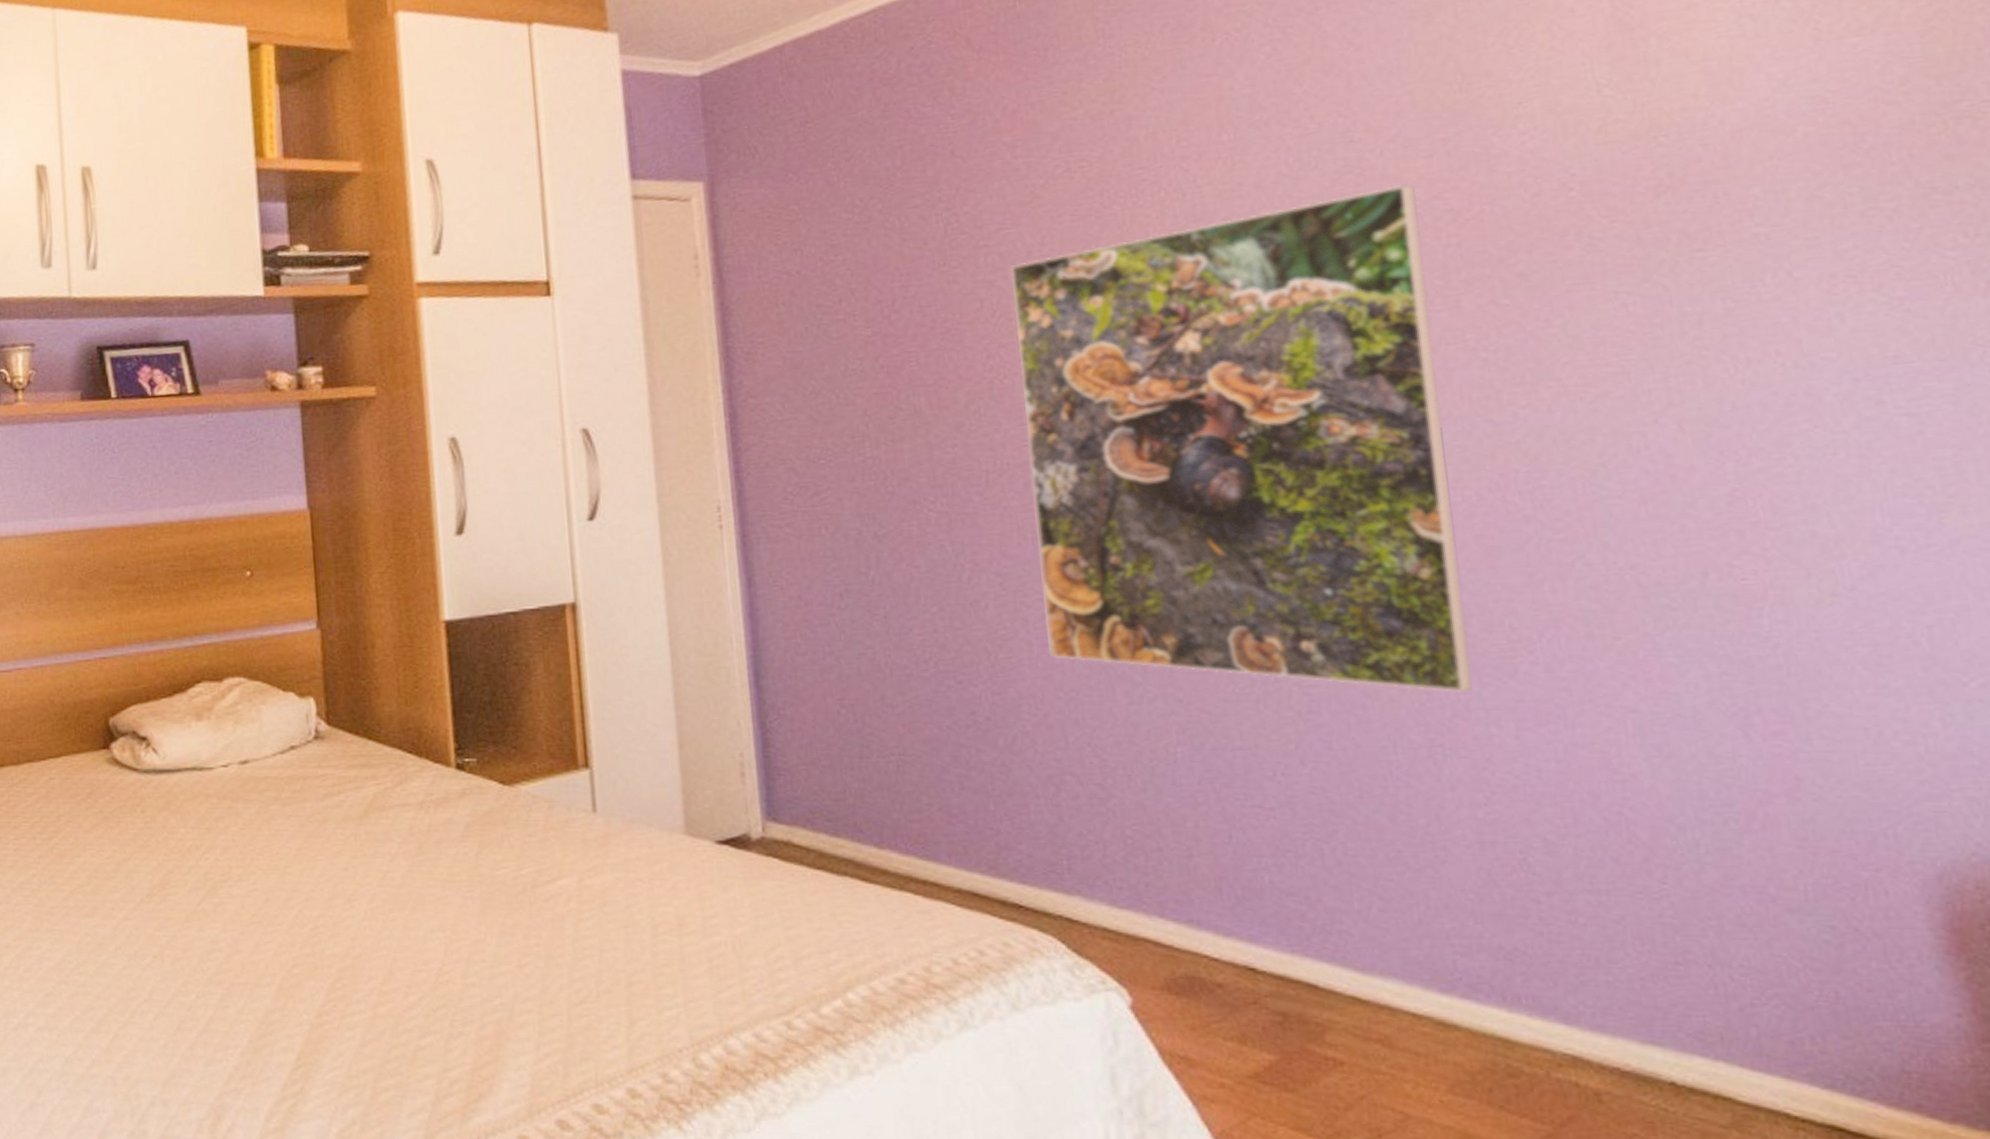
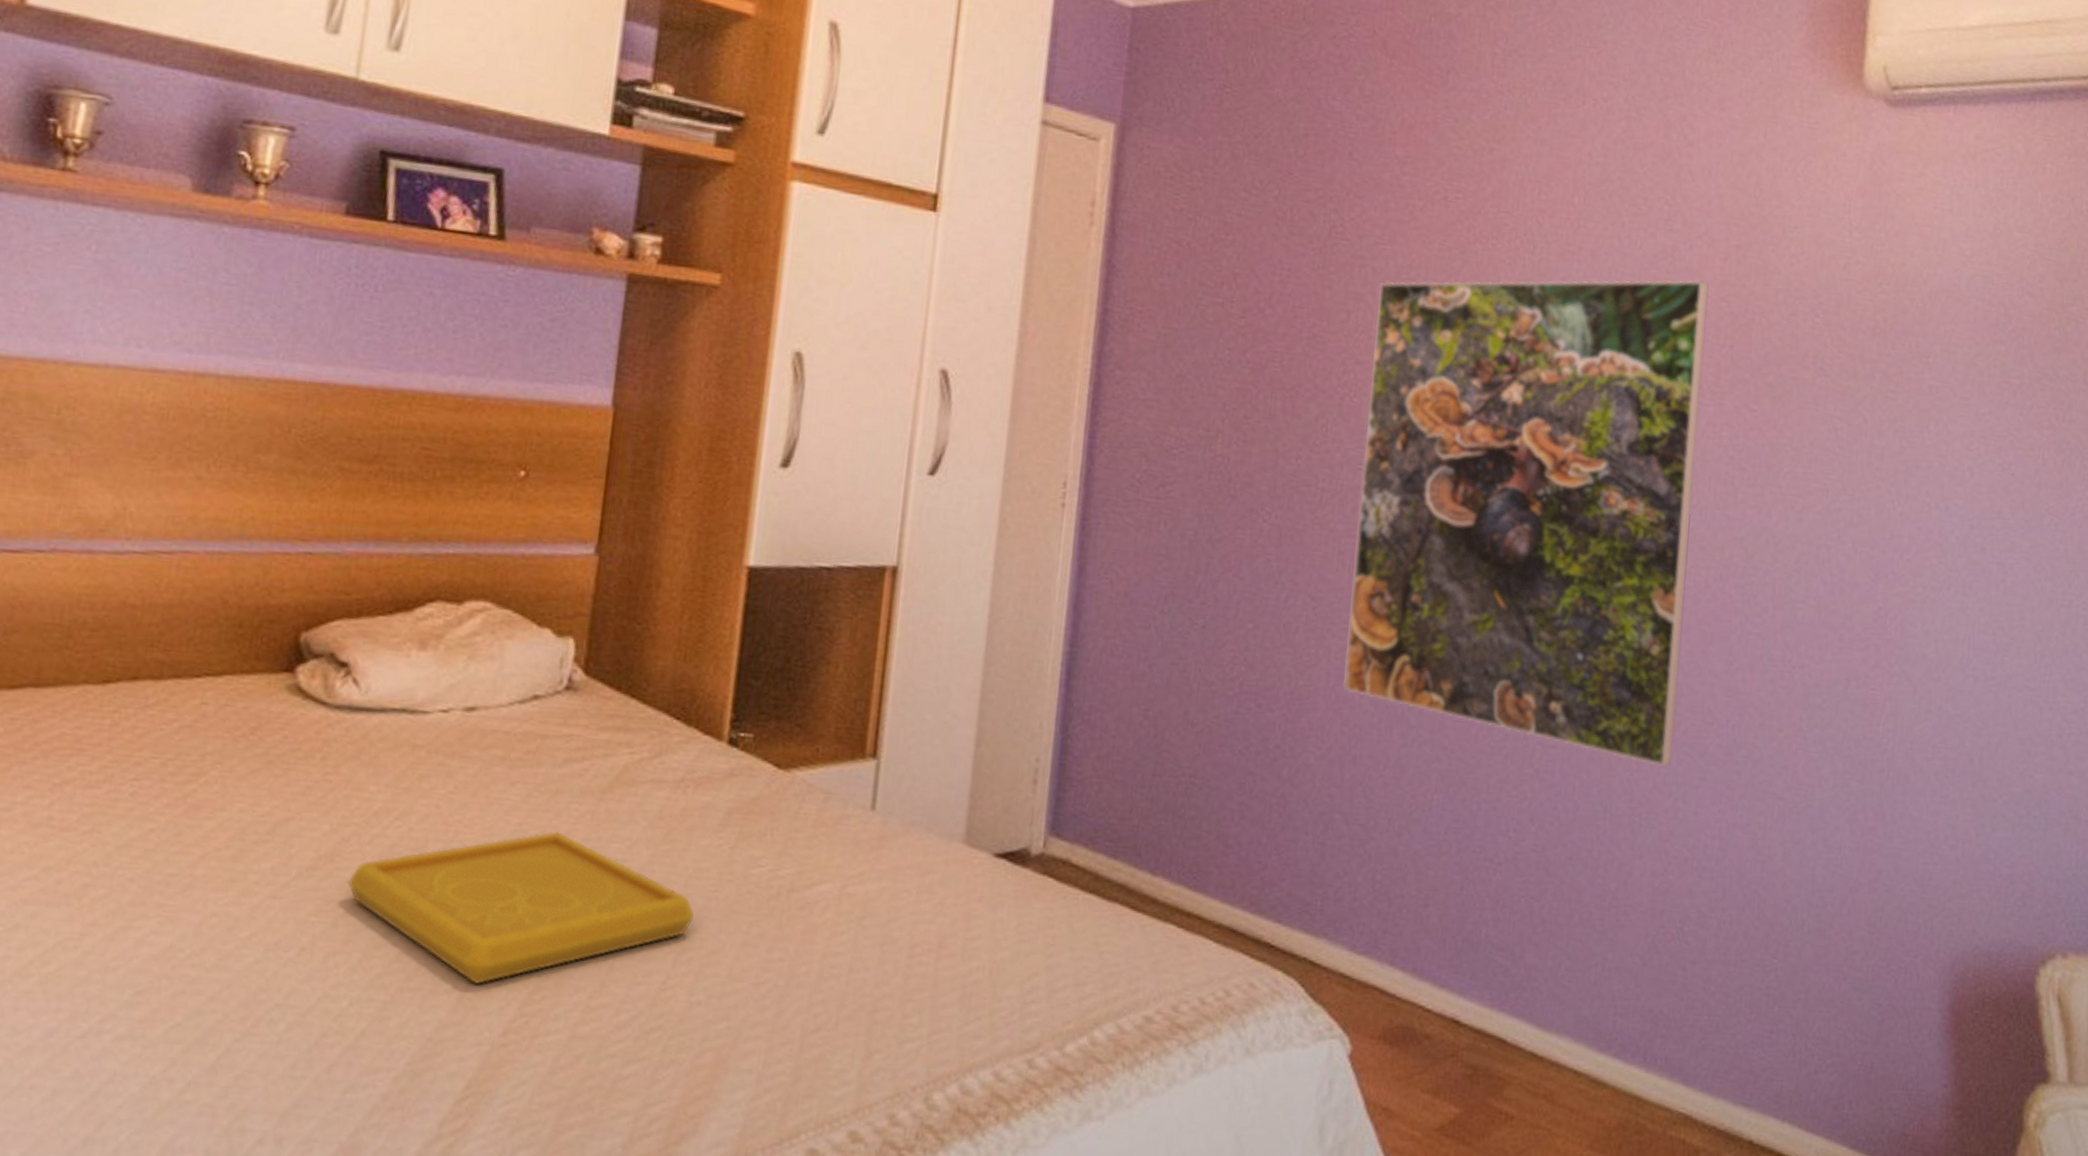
serving tray: none [178,853,456,977] -> present [348,831,695,984]

